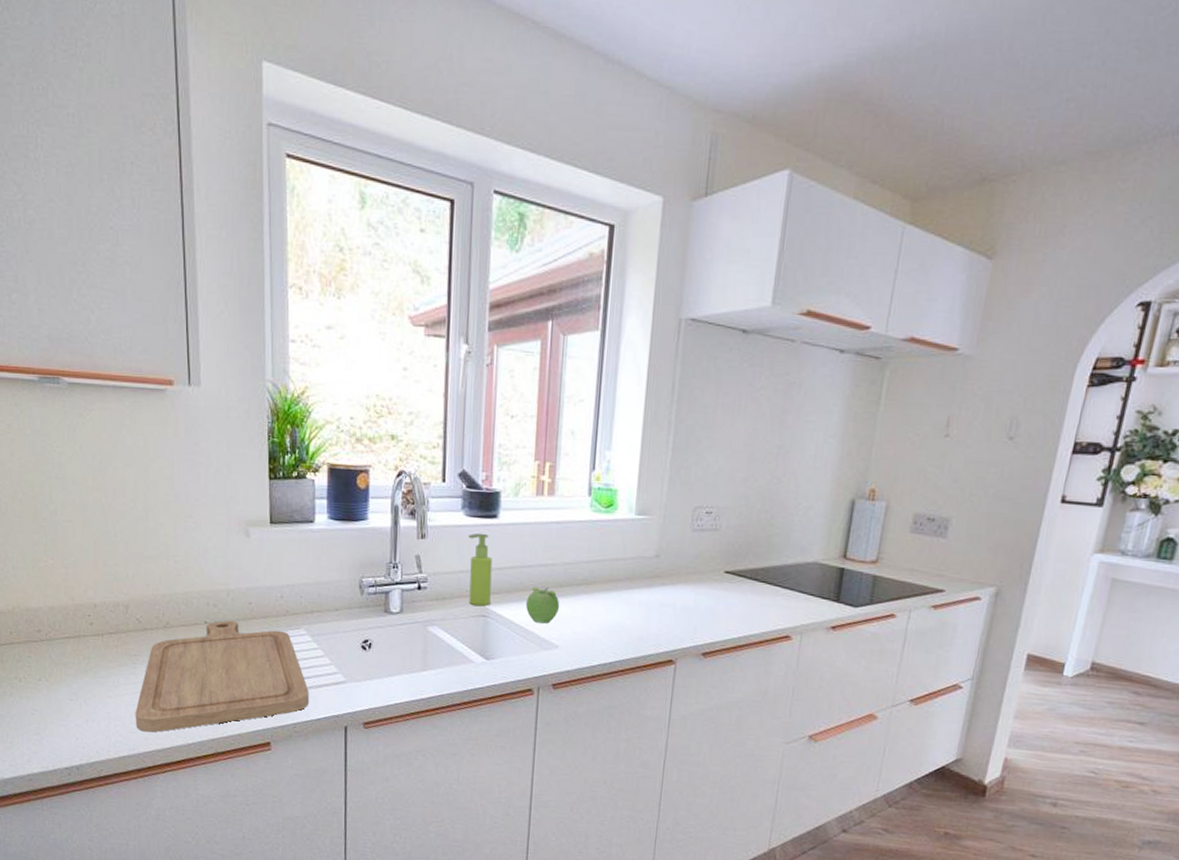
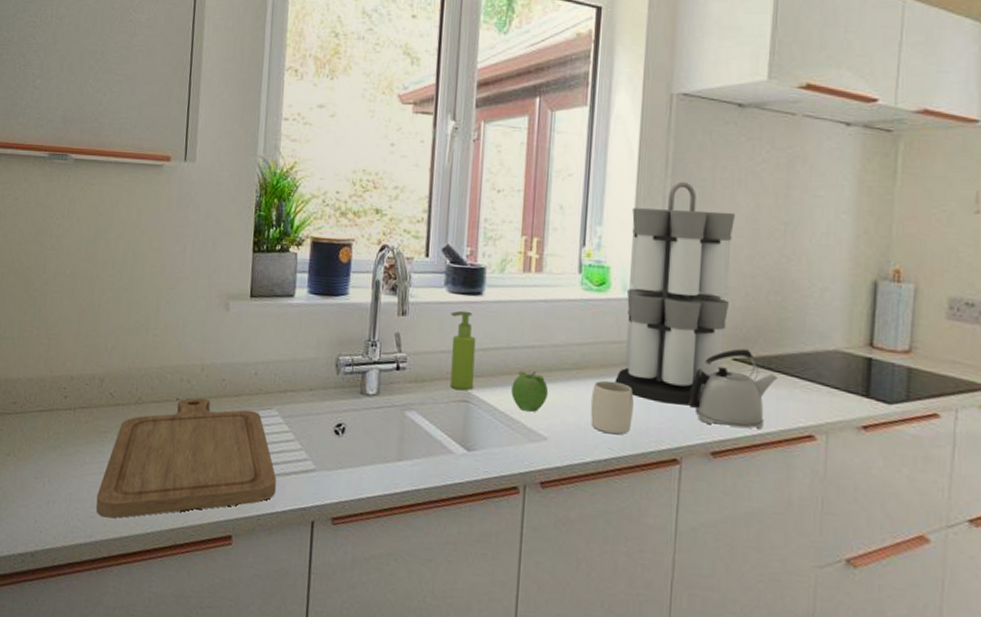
mug: none [597,593,637,641] -> present [590,380,634,435]
spice rack: none [620,407,734,614] -> present [615,181,735,406]
kettle: none [684,562,762,633] -> present [688,348,777,430]

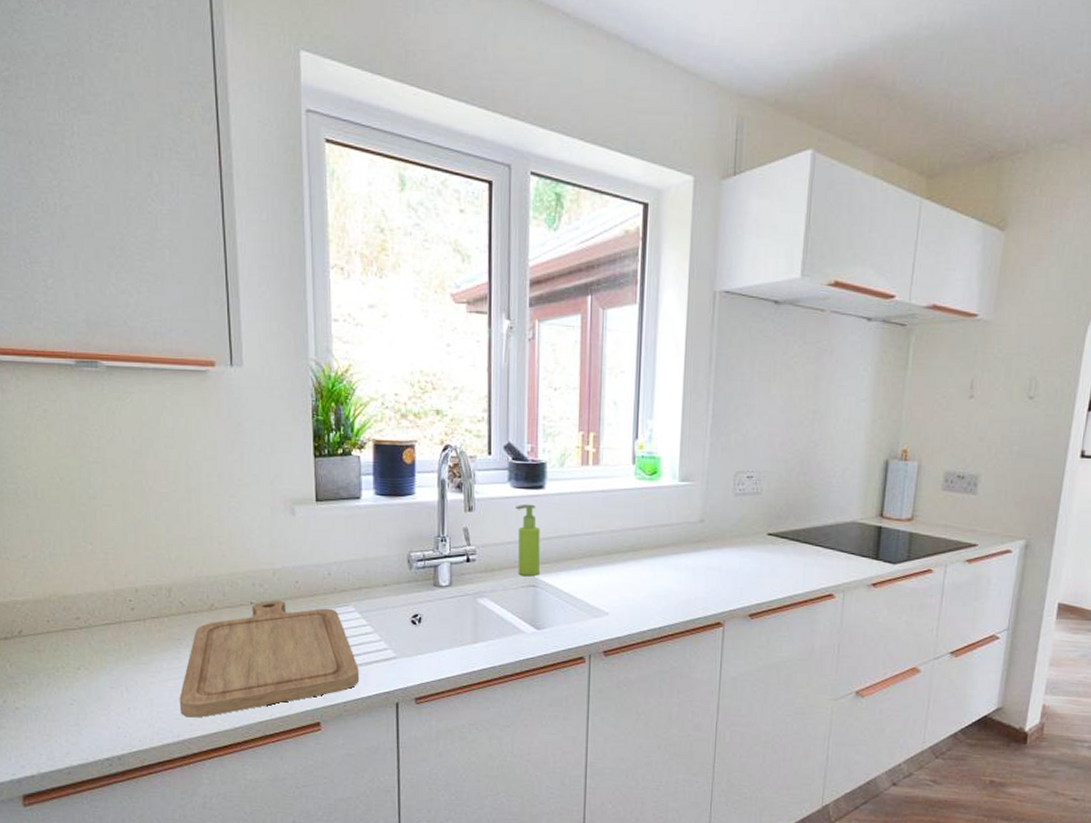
fruit: present [511,370,549,413] -> none [575,555,609,592]
mug: present [590,380,634,435] -> none [645,559,683,606]
spice rack: present [615,181,735,406] -> none [666,375,771,576]
kettle: present [688,348,777,430] -> none [730,525,804,593]

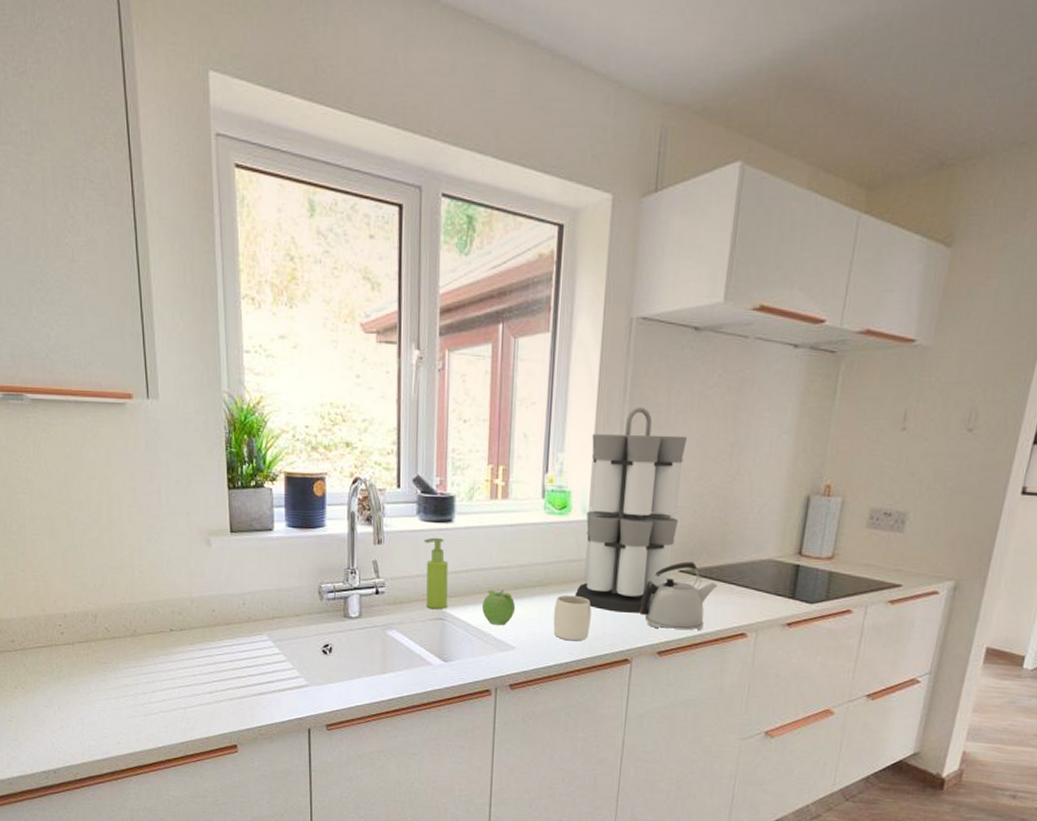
chopping board: present [179,600,359,718] -> none [107,627,273,737]
fruit: none [575,555,609,592] -> present [482,589,516,626]
mug: none [645,559,683,606] -> present [553,595,592,641]
spice rack: none [666,375,771,576] -> present [575,407,687,613]
kettle: none [730,525,804,593] -> present [639,561,717,631]

